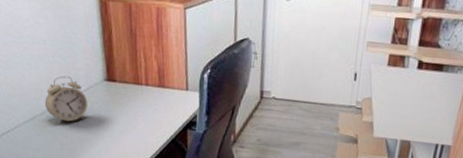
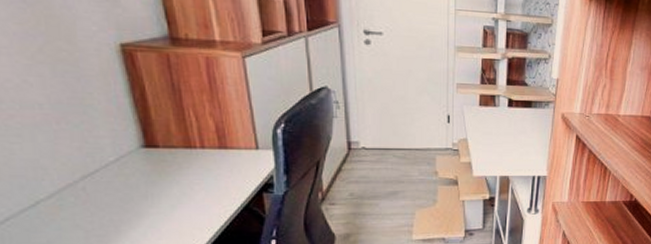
alarm clock: present [45,75,88,124] -> none [51,146,120,207]

